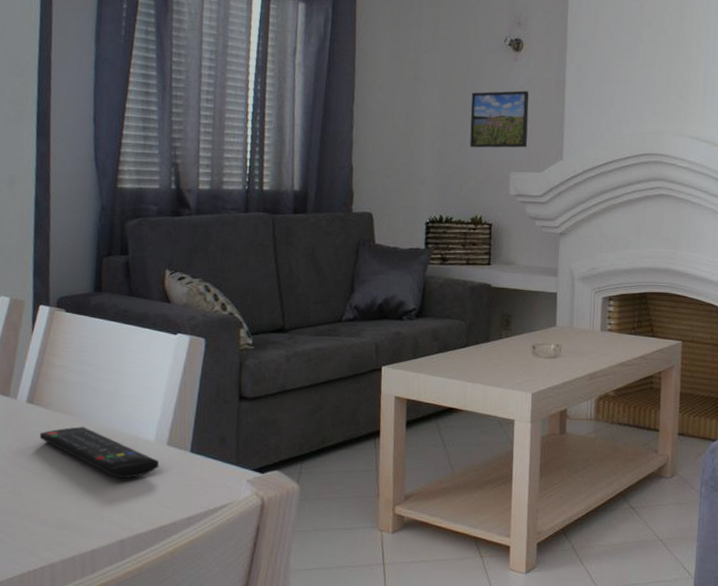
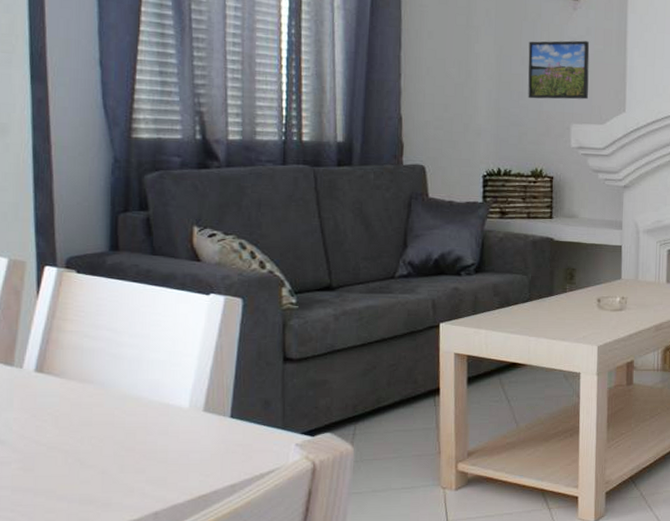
remote control: present [39,427,160,479] -> none [52,395,196,449]

